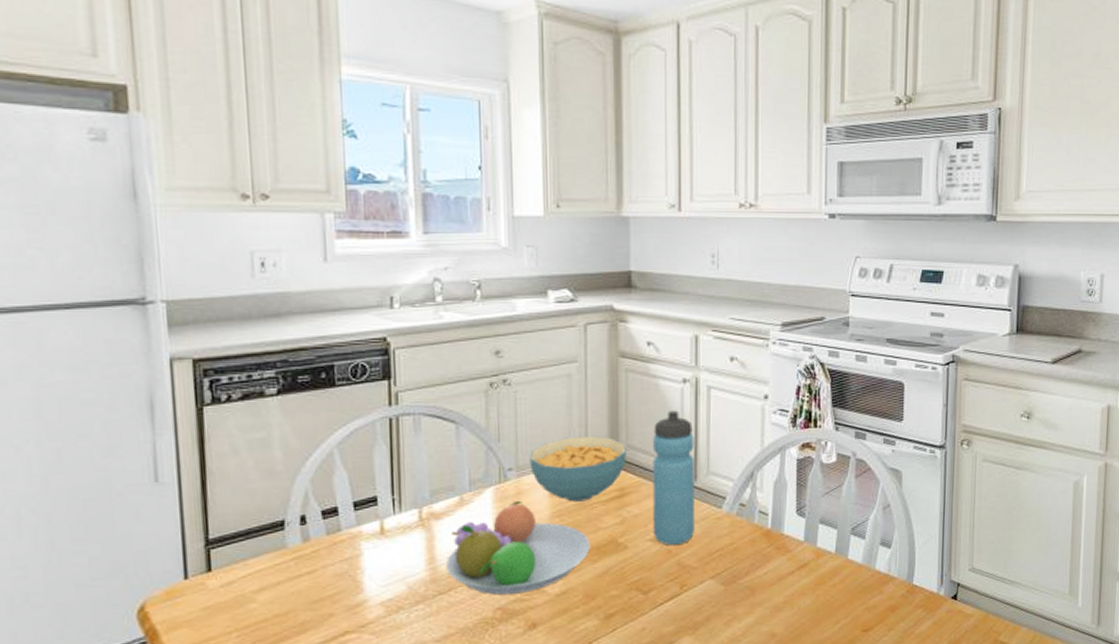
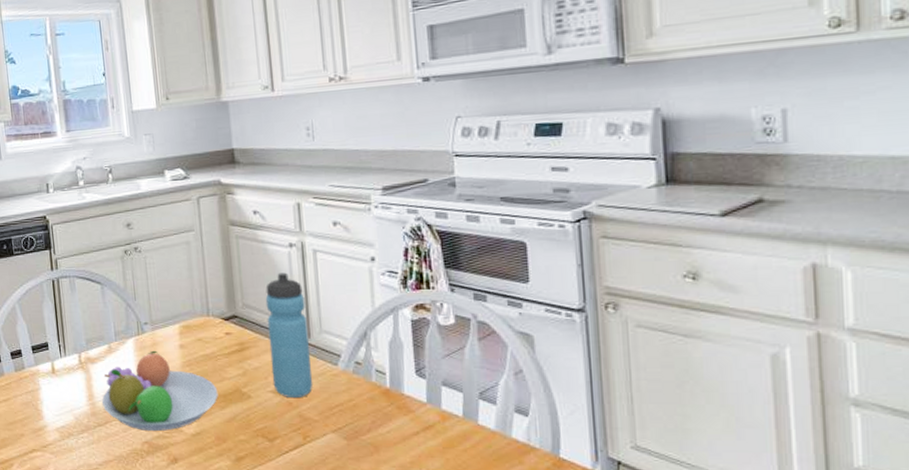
cereal bowl: present [529,436,626,502] -> none [160,296,244,354]

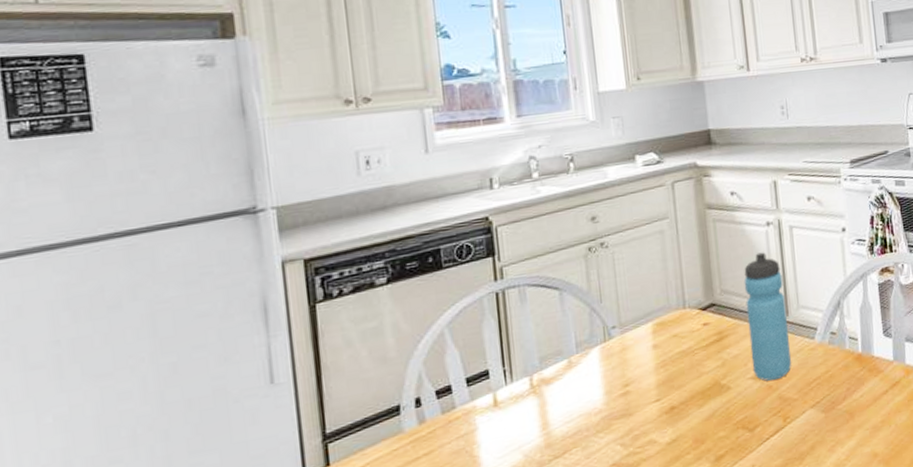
fruit bowl: present [101,350,218,431] -> none [558,356,696,452]

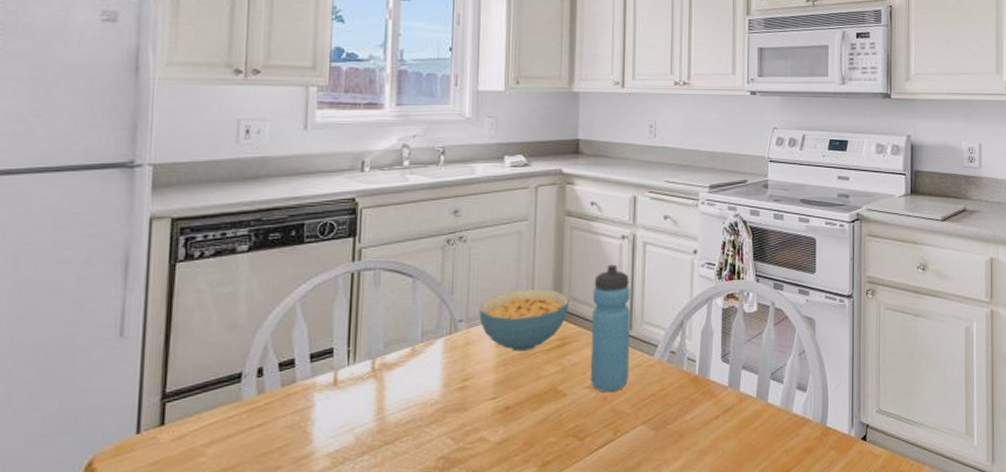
cereal bowl: none [631,285,722,352] -> present [479,289,569,352]

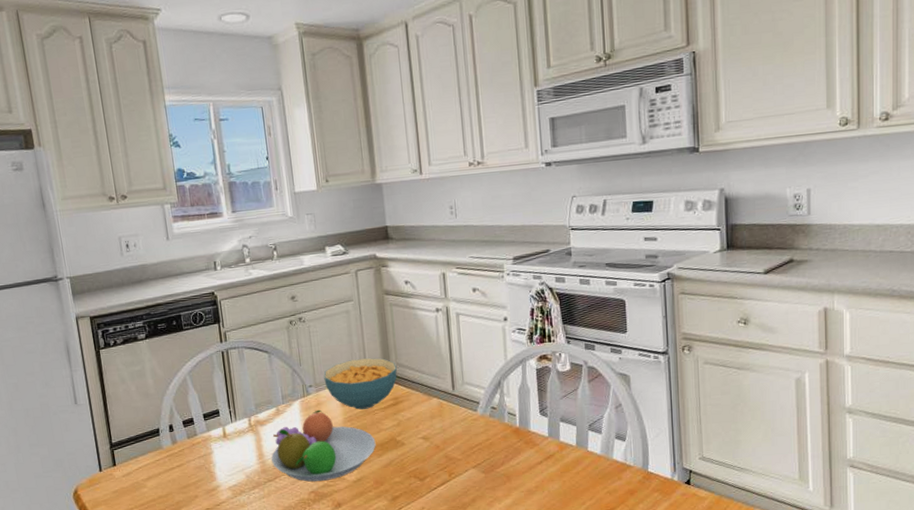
fruit bowl: none [393,350,532,444] -> present [271,409,376,482]
water bottle: present [590,264,631,393] -> none [416,334,457,442]

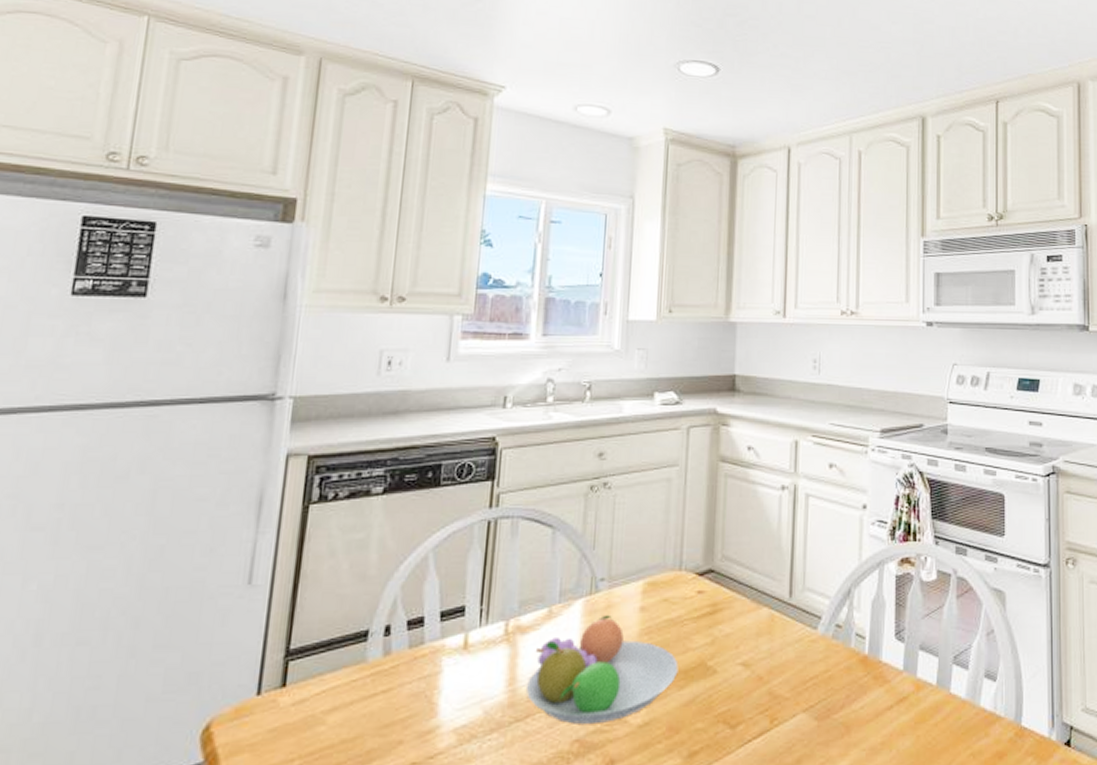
cereal bowl: present [324,358,397,410] -> none [622,545,722,618]

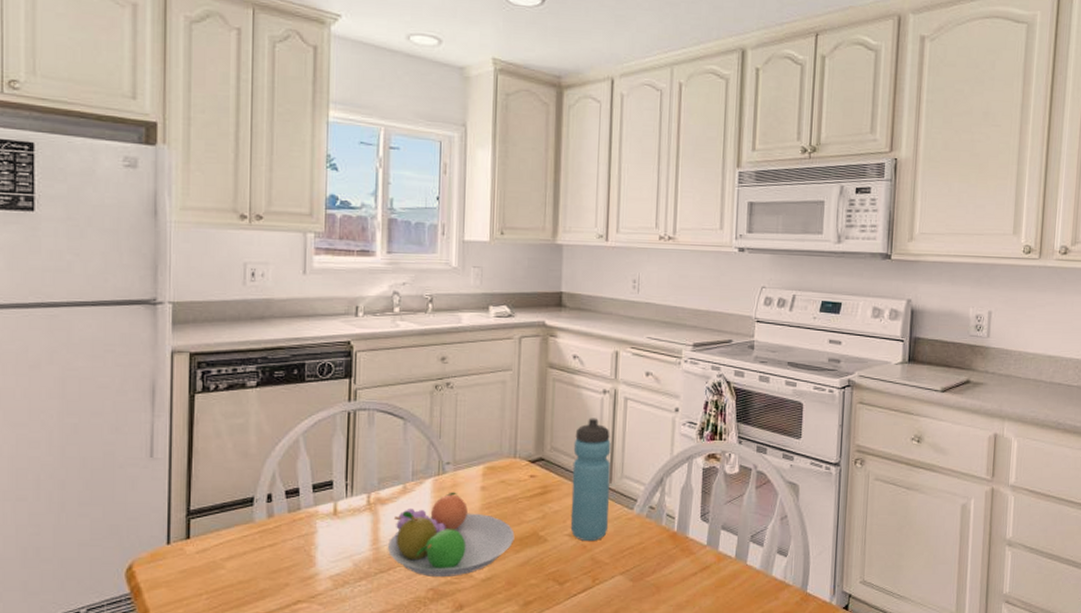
water bottle: none [744,519,791,672] -> present [570,418,611,542]

